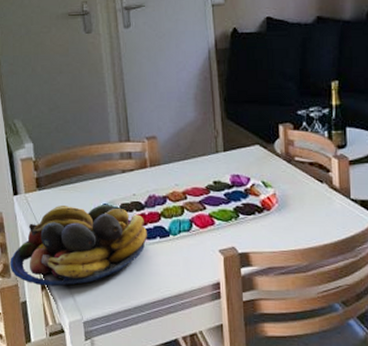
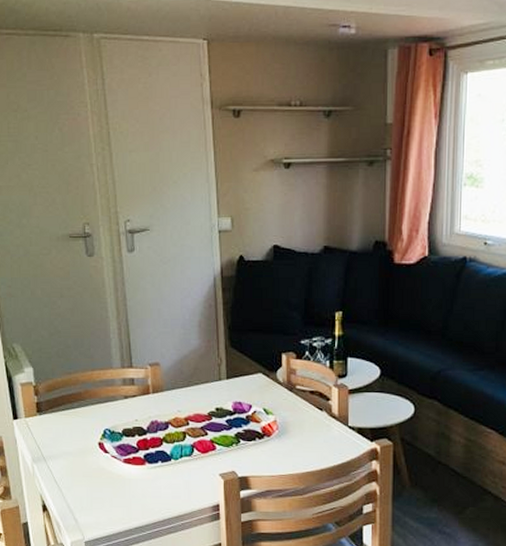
fruit bowl: present [10,204,147,287] -> none [10,429,149,508]

